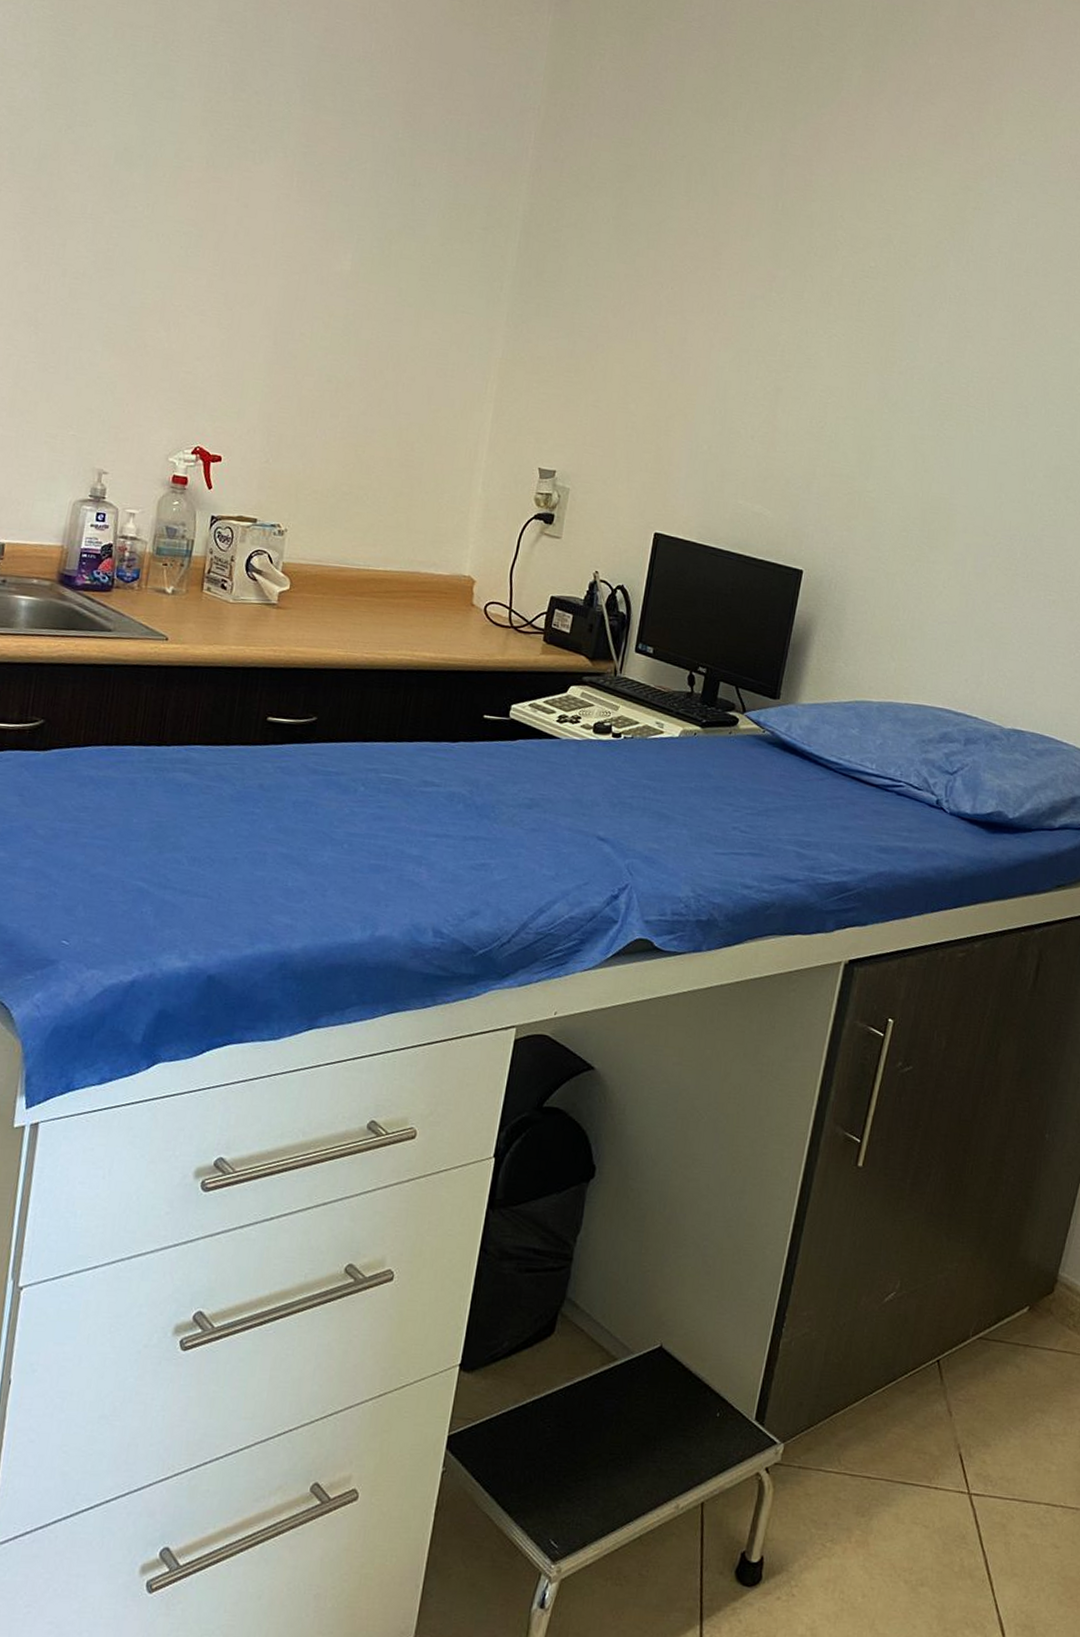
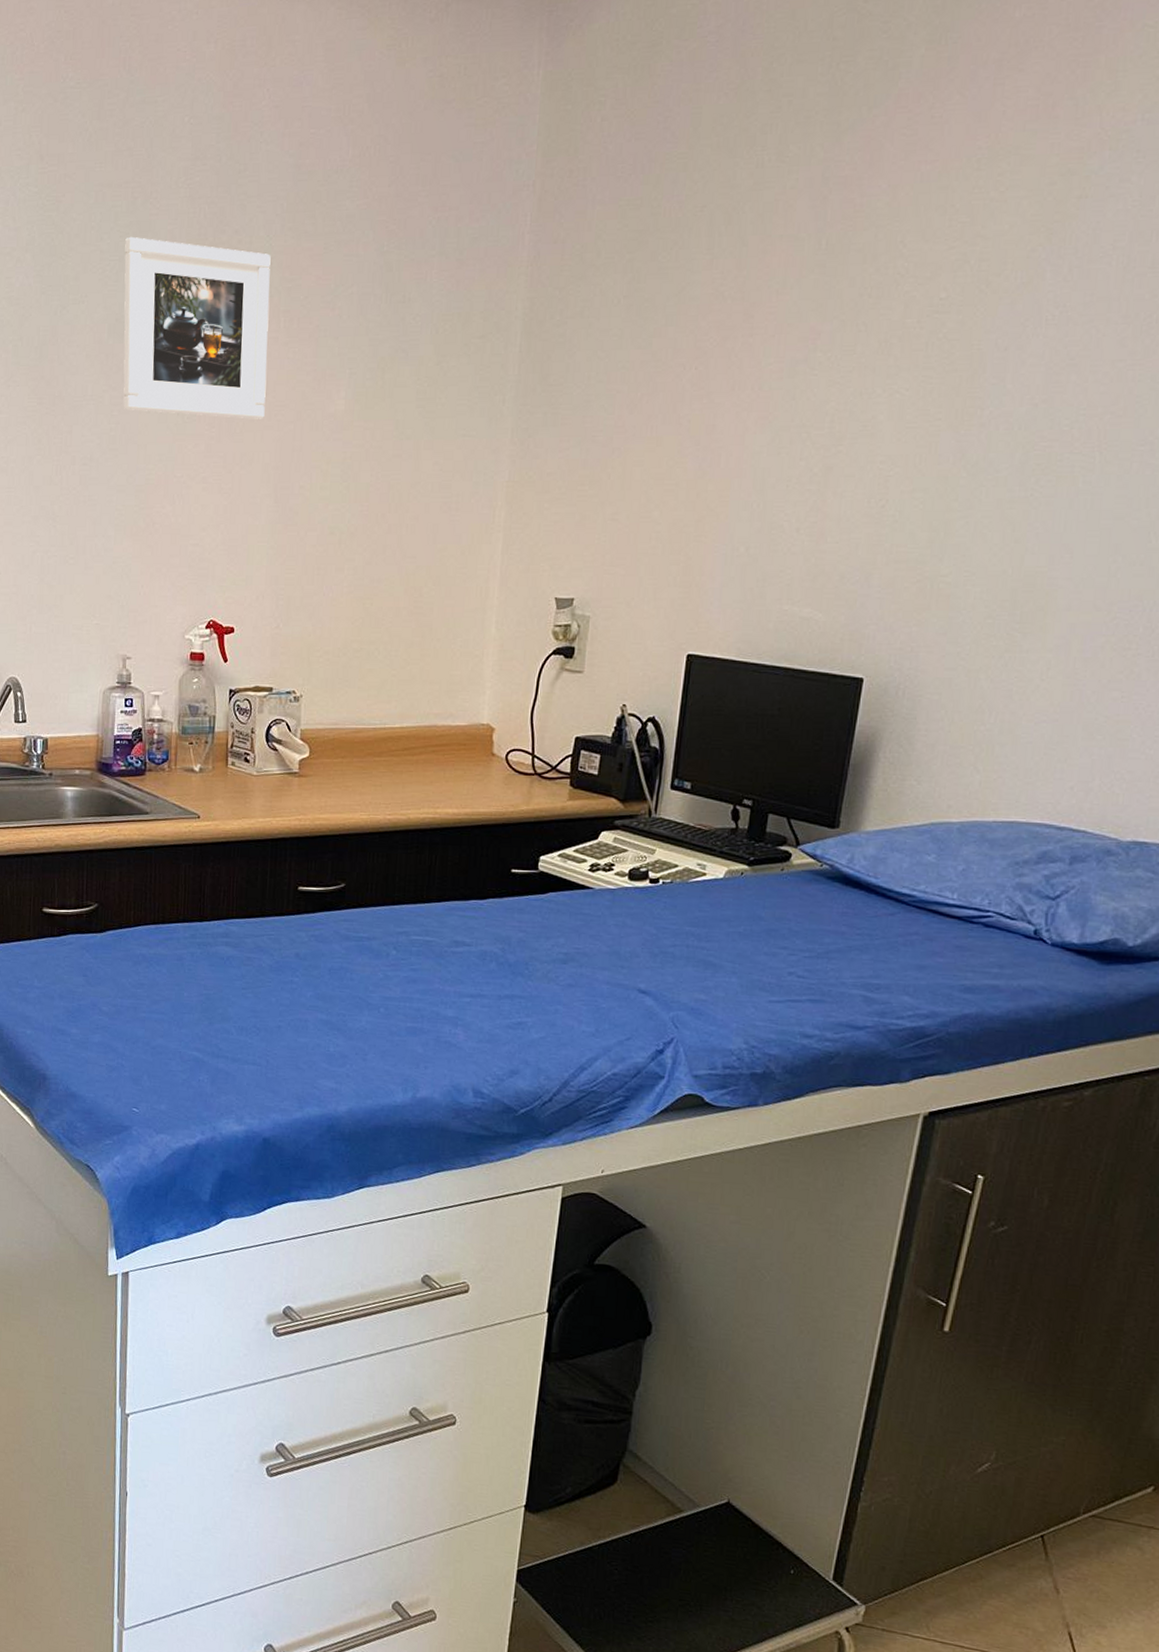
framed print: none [124,75,289,266] -> present [123,236,271,419]

